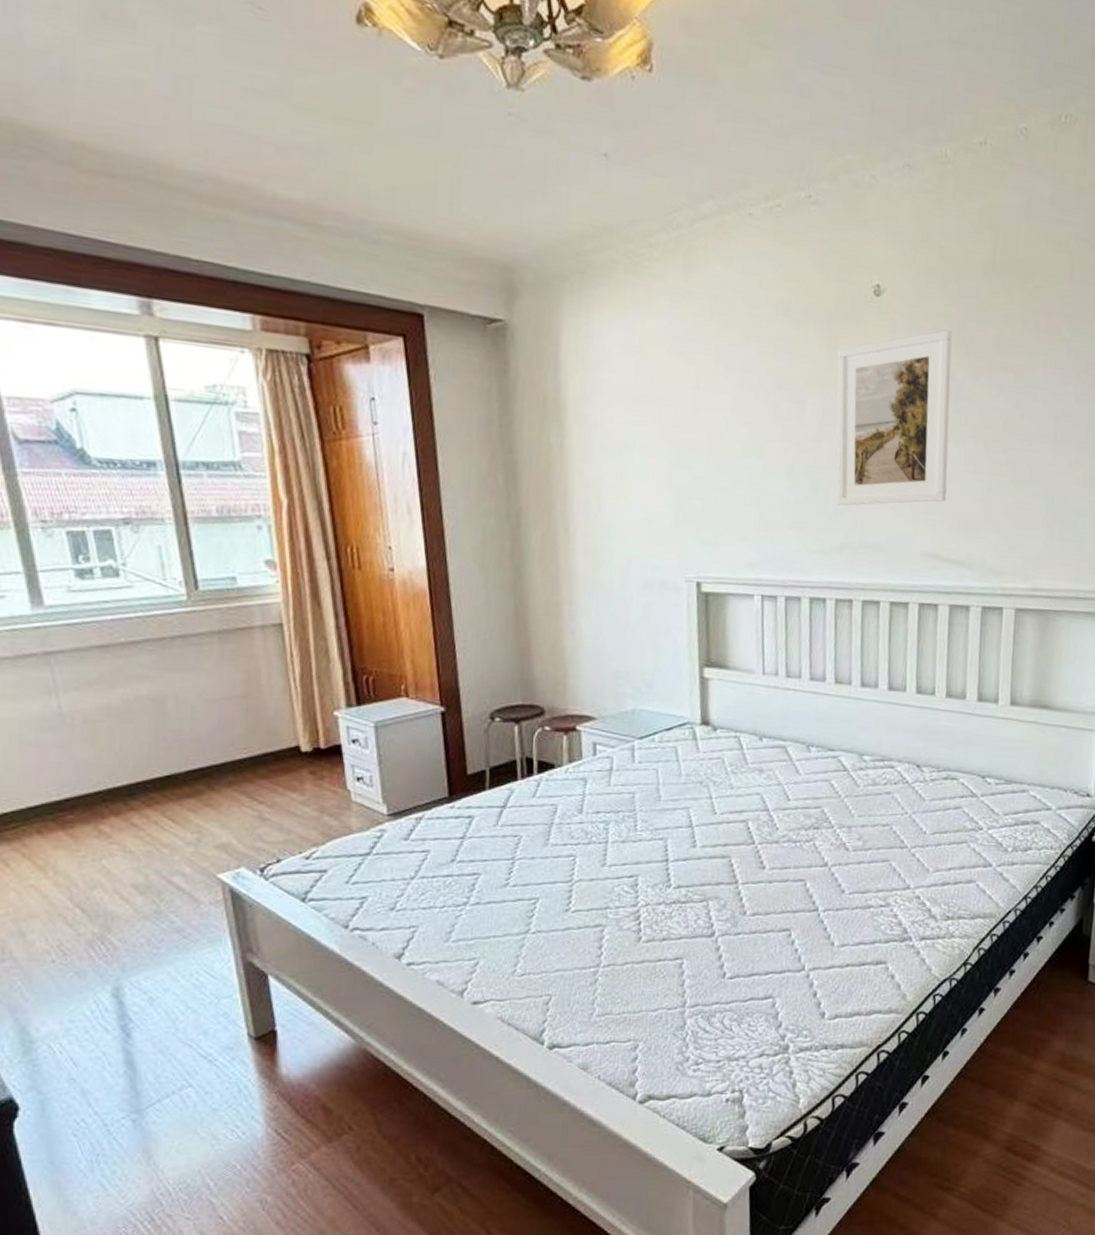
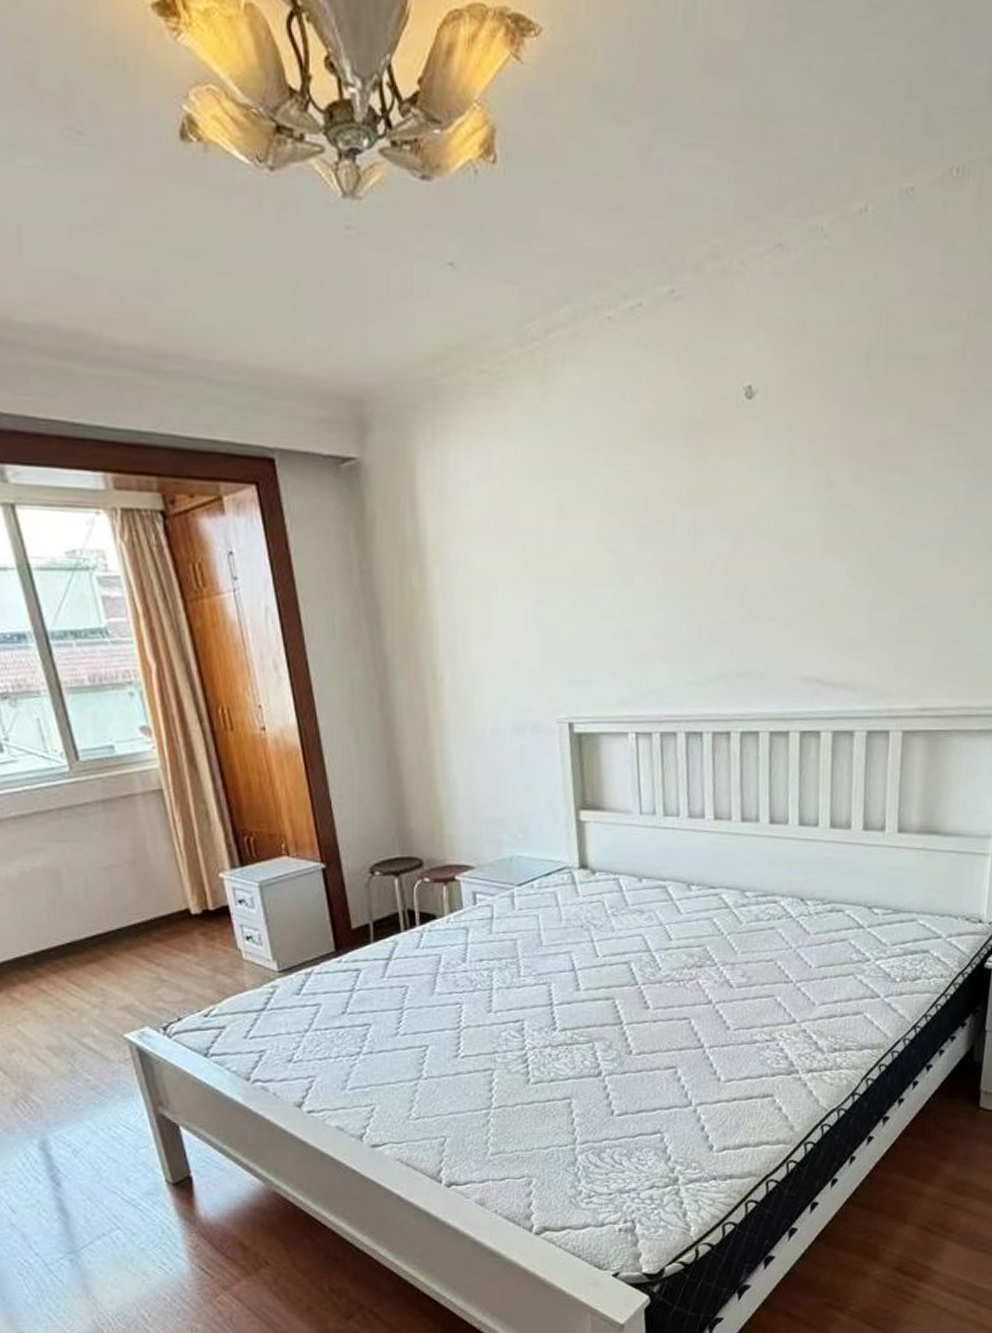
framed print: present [836,330,952,506] -> none [707,430,832,633]

